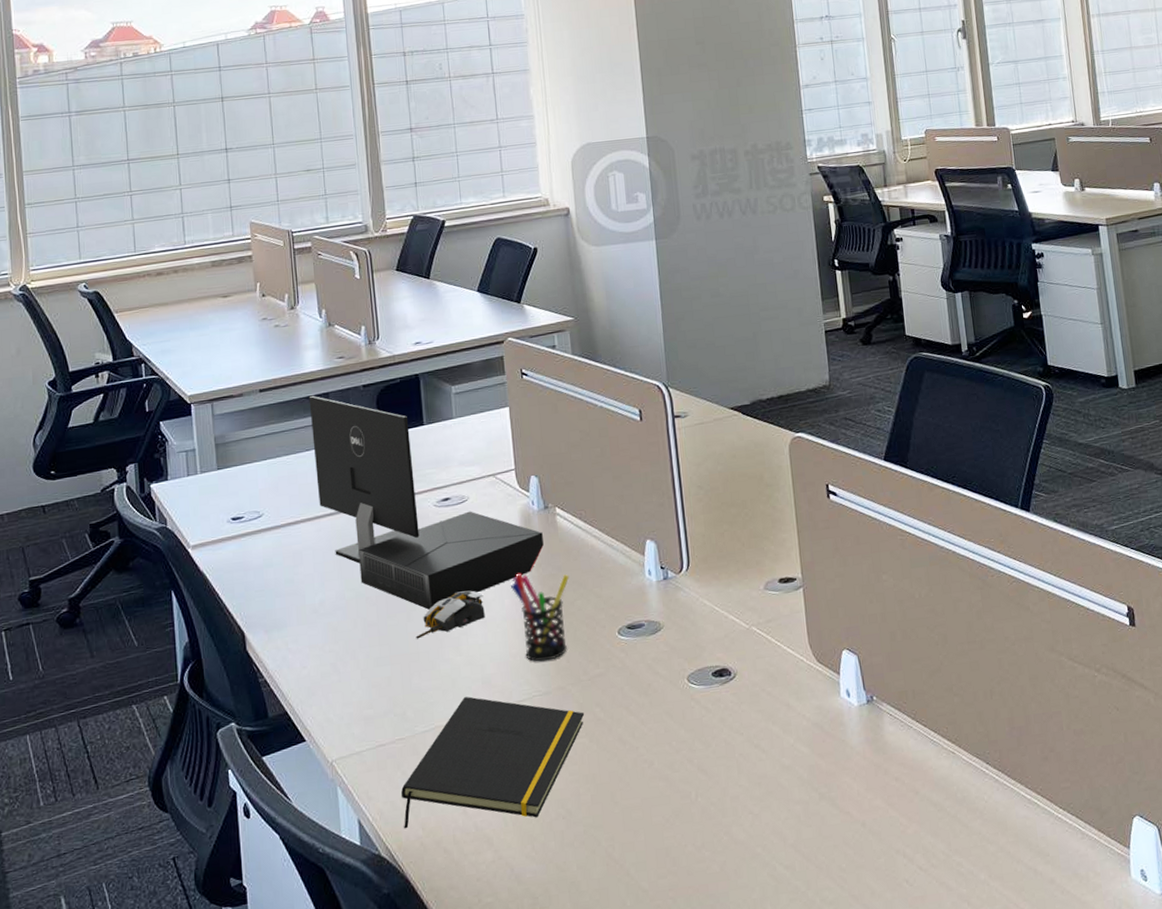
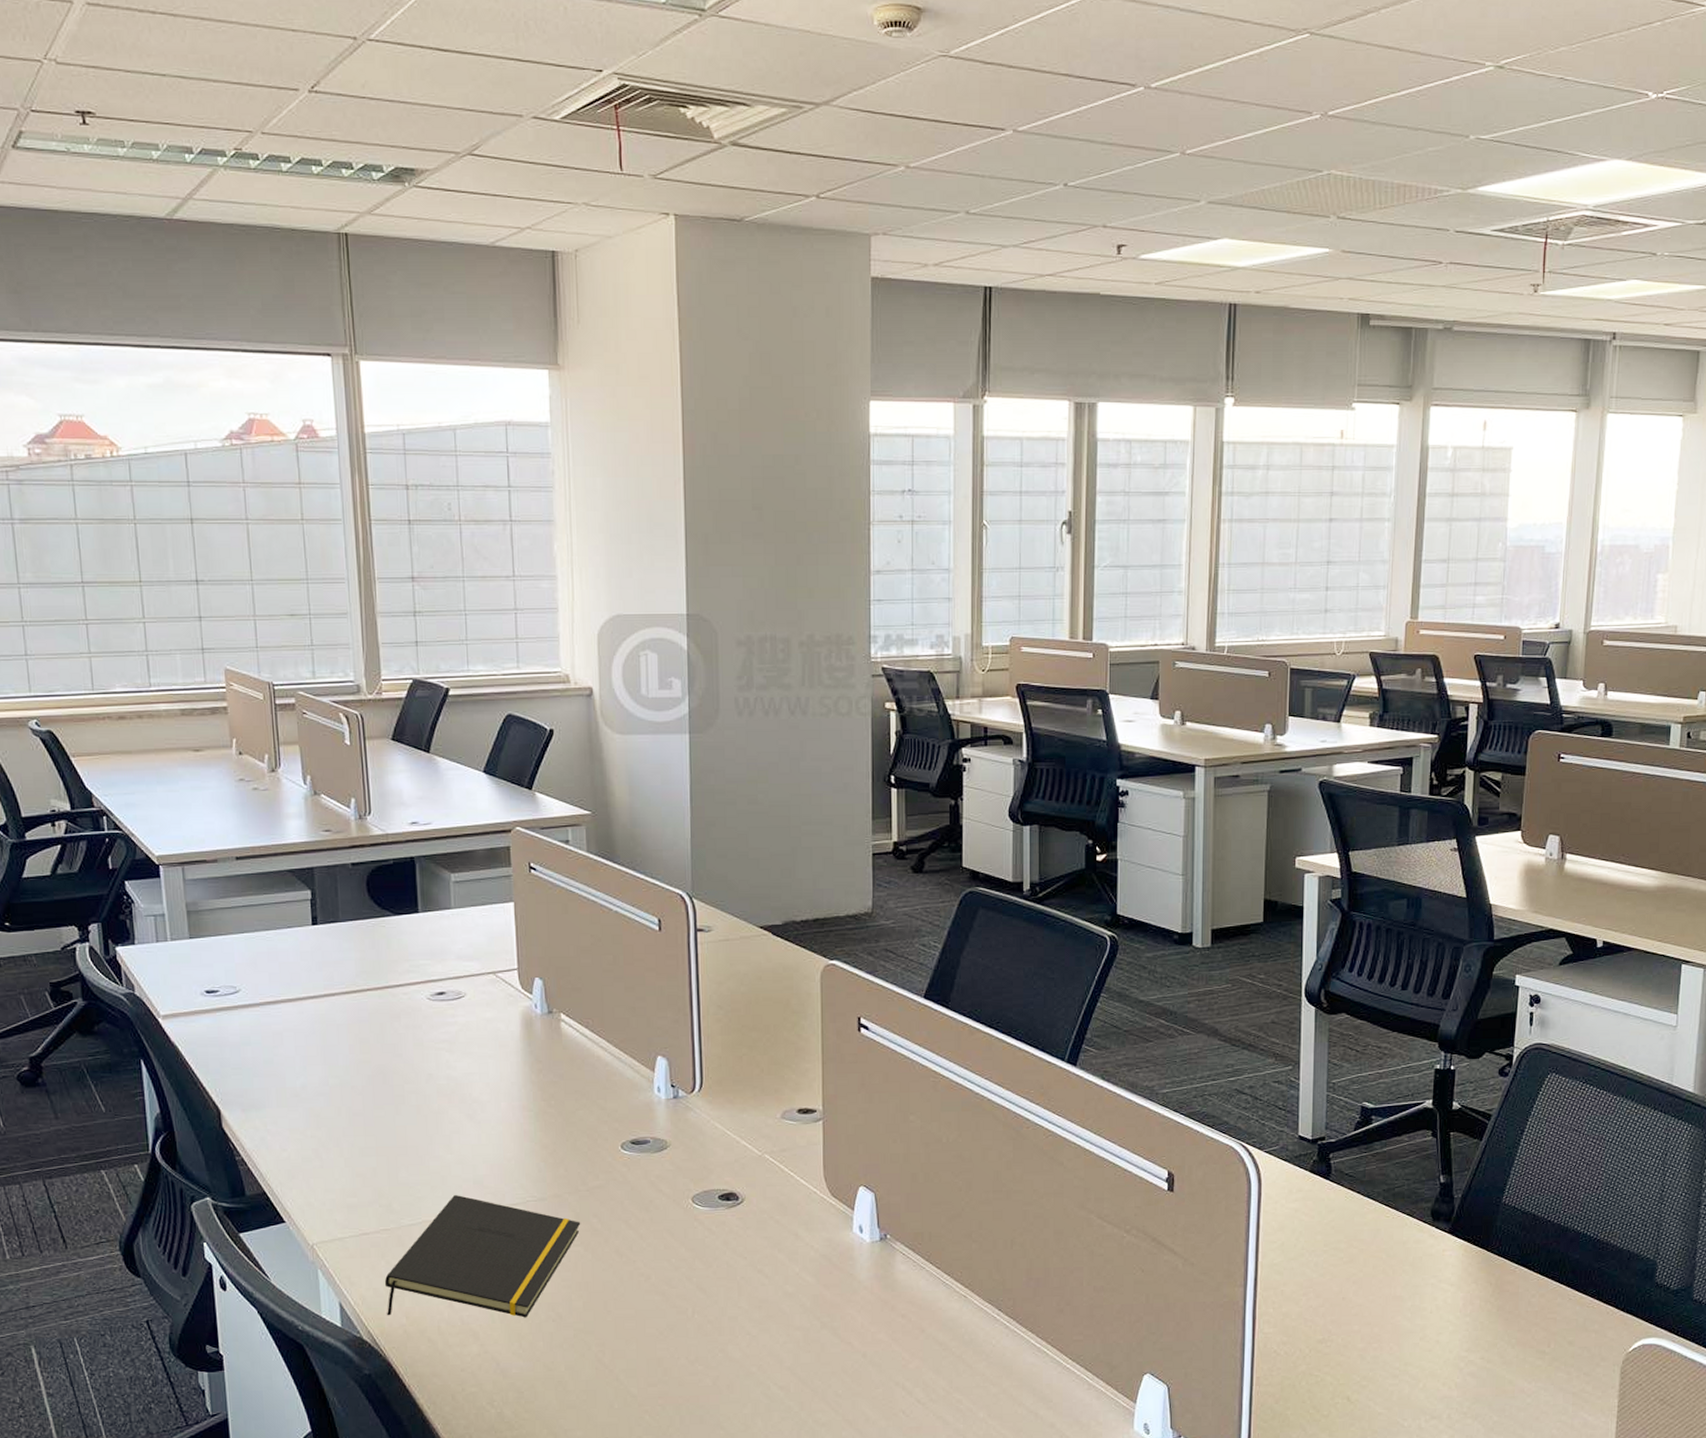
computer monitor: present [309,395,544,610] -> none [291,869,546,1105]
computer mouse: present [416,590,485,639] -> none [404,1089,479,1133]
pen holder: present [511,572,570,662] -> none [508,1076,572,1168]

